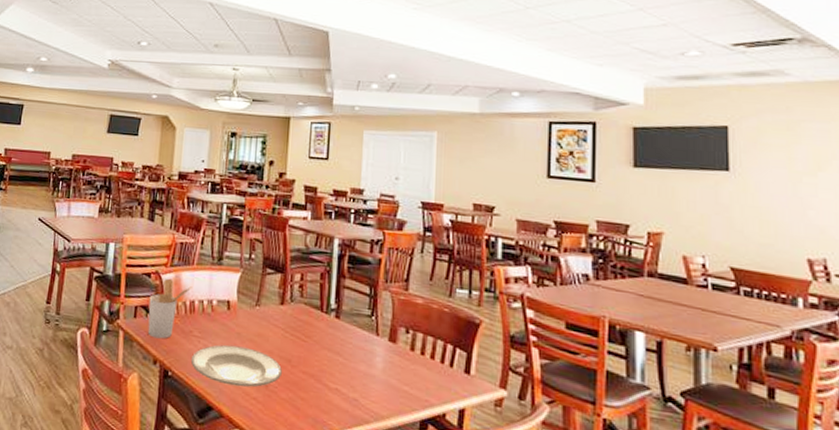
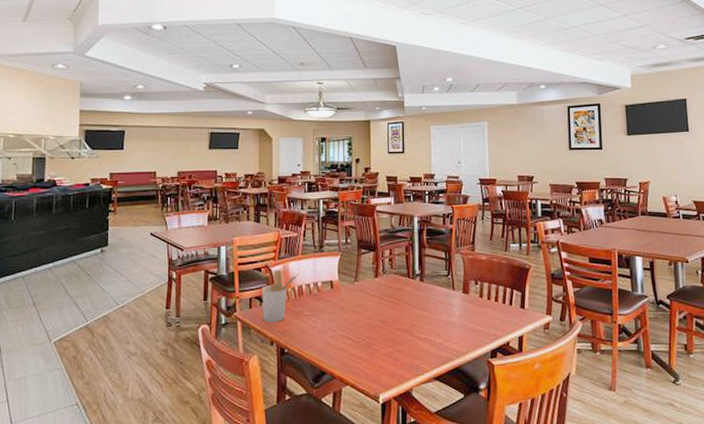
plate: present [190,344,282,388] -> none [303,317,381,351]

